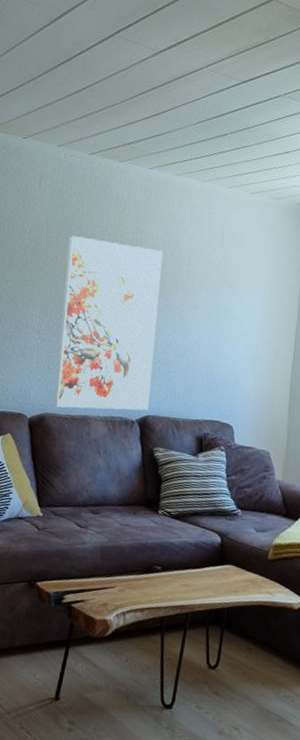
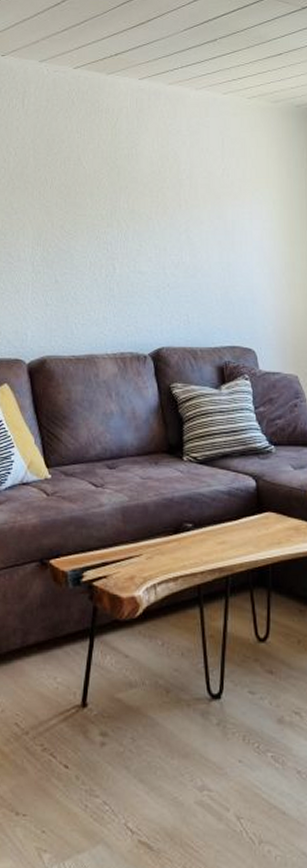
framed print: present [54,235,163,411] -> none [55,155,161,348]

